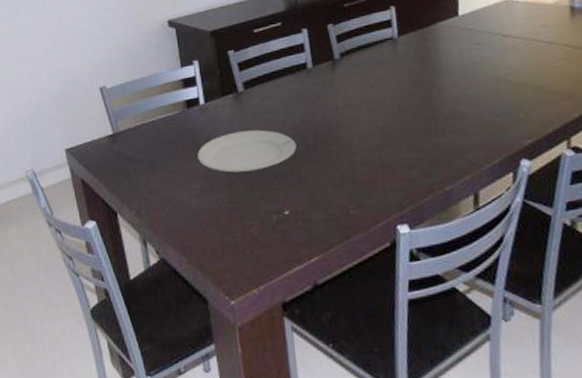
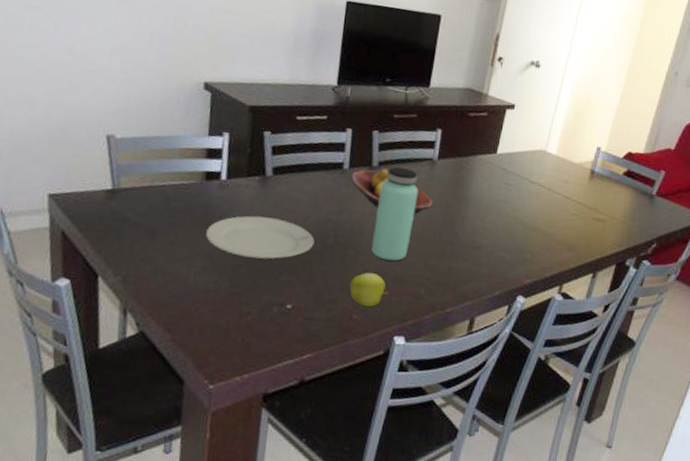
fruit bowl: none [316,58,404,99] -> present [351,168,433,215]
apple: none [339,165,381,200] -> present [349,273,389,307]
bottle: none [347,53,390,150] -> present [371,167,418,261]

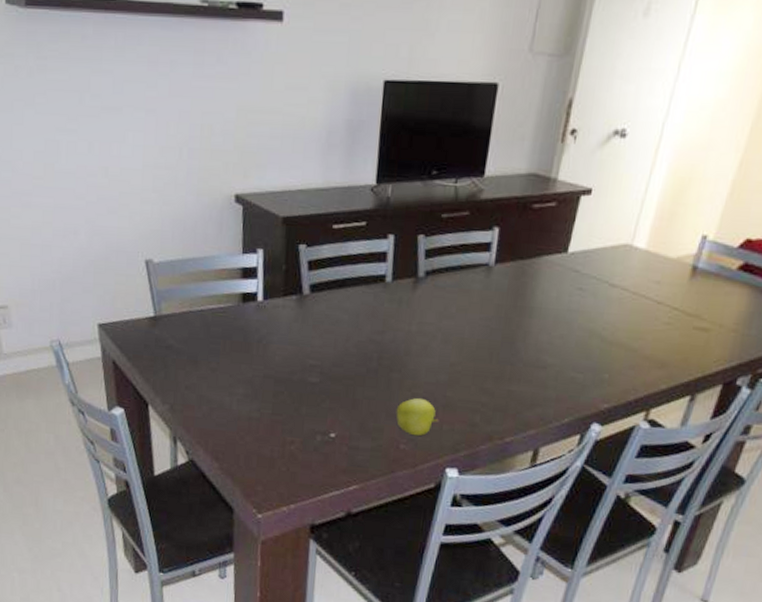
plate: present [206,215,315,259] -> none [246,338,357,385]
fruit bowl: present [351,168,433,215] -> none [394,278,489,332]
bottle: present [371,167,418,261] -> none [419,276,472,385]

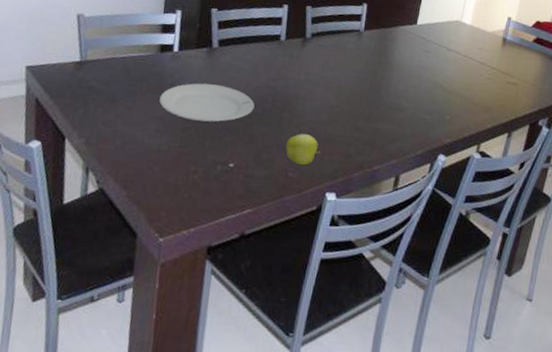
plate: none [246,338,357,385] -> present [159,83,255,122]

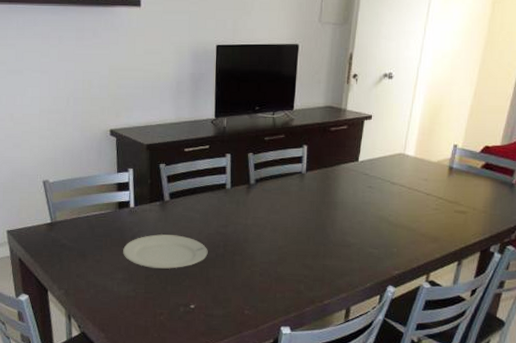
apple: present [285,134,321,166] -> none [240,274,273,304]

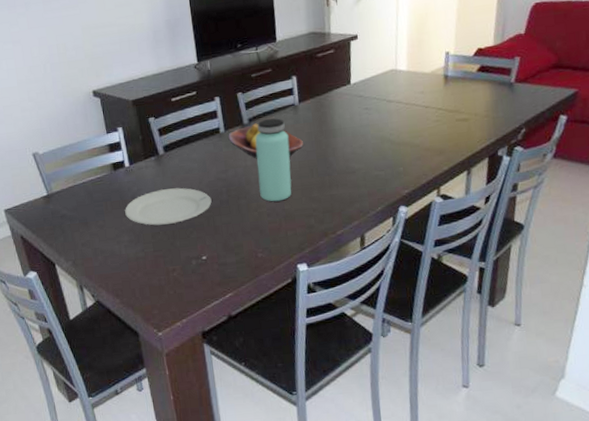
fruit bowl: none [233,185,304,222] -> present [228,123,303,159]
bottle: none [256,183,291,263] -> present [255,118,292,202]

